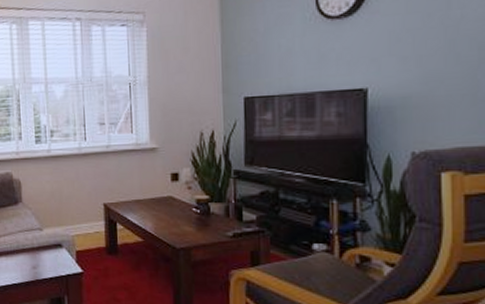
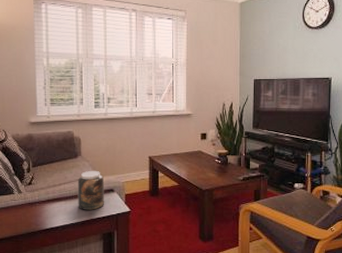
jar: none [19,220,52,269] -> present [77,170,105,210]

